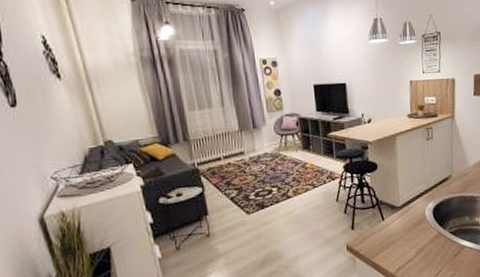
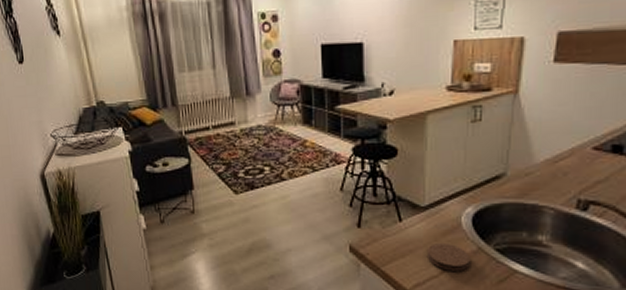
coaster: none [403,232,434,254] -> present [426,243,470,271]

